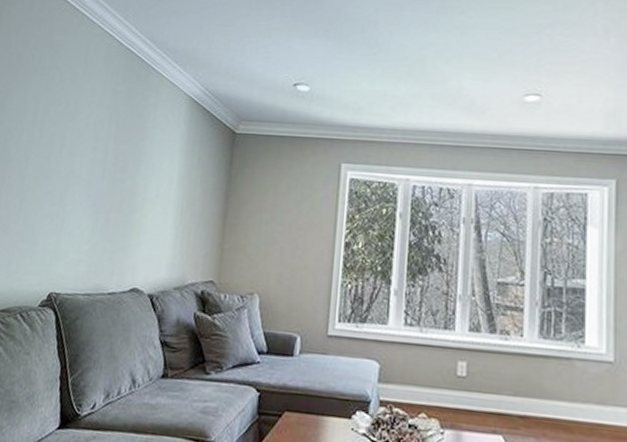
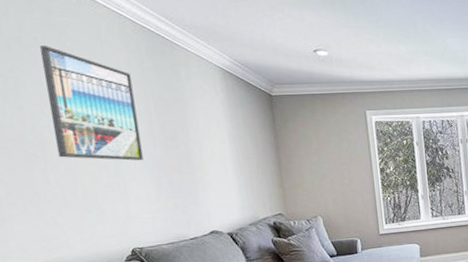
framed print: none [15,63,103,192] -> present [39,46,144,161]

